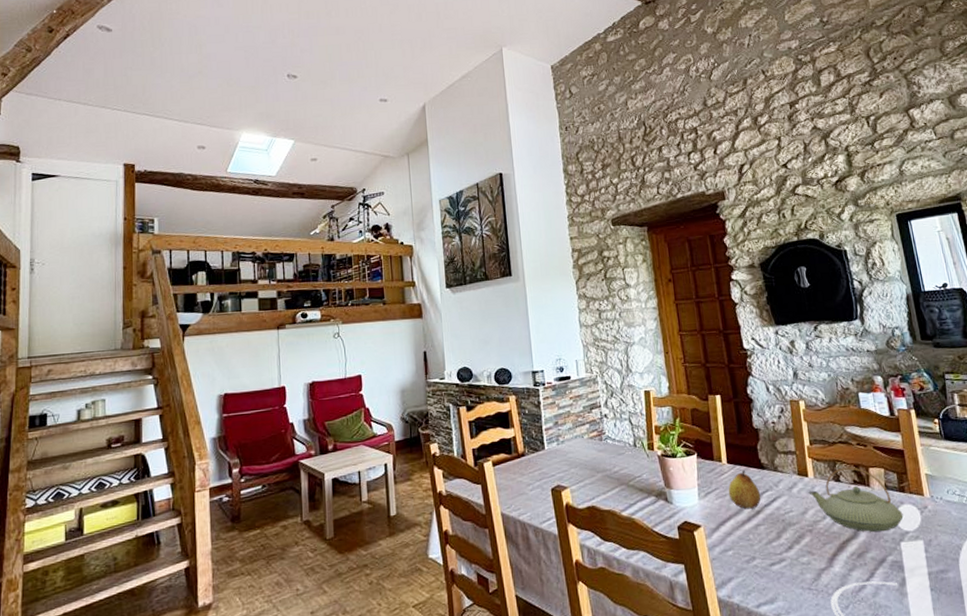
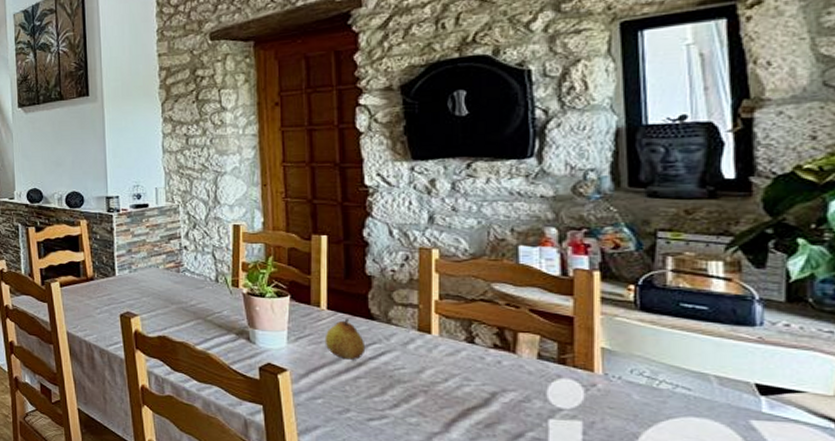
teapot: present [808,467,903,532] -> none [429,329,559,405]

